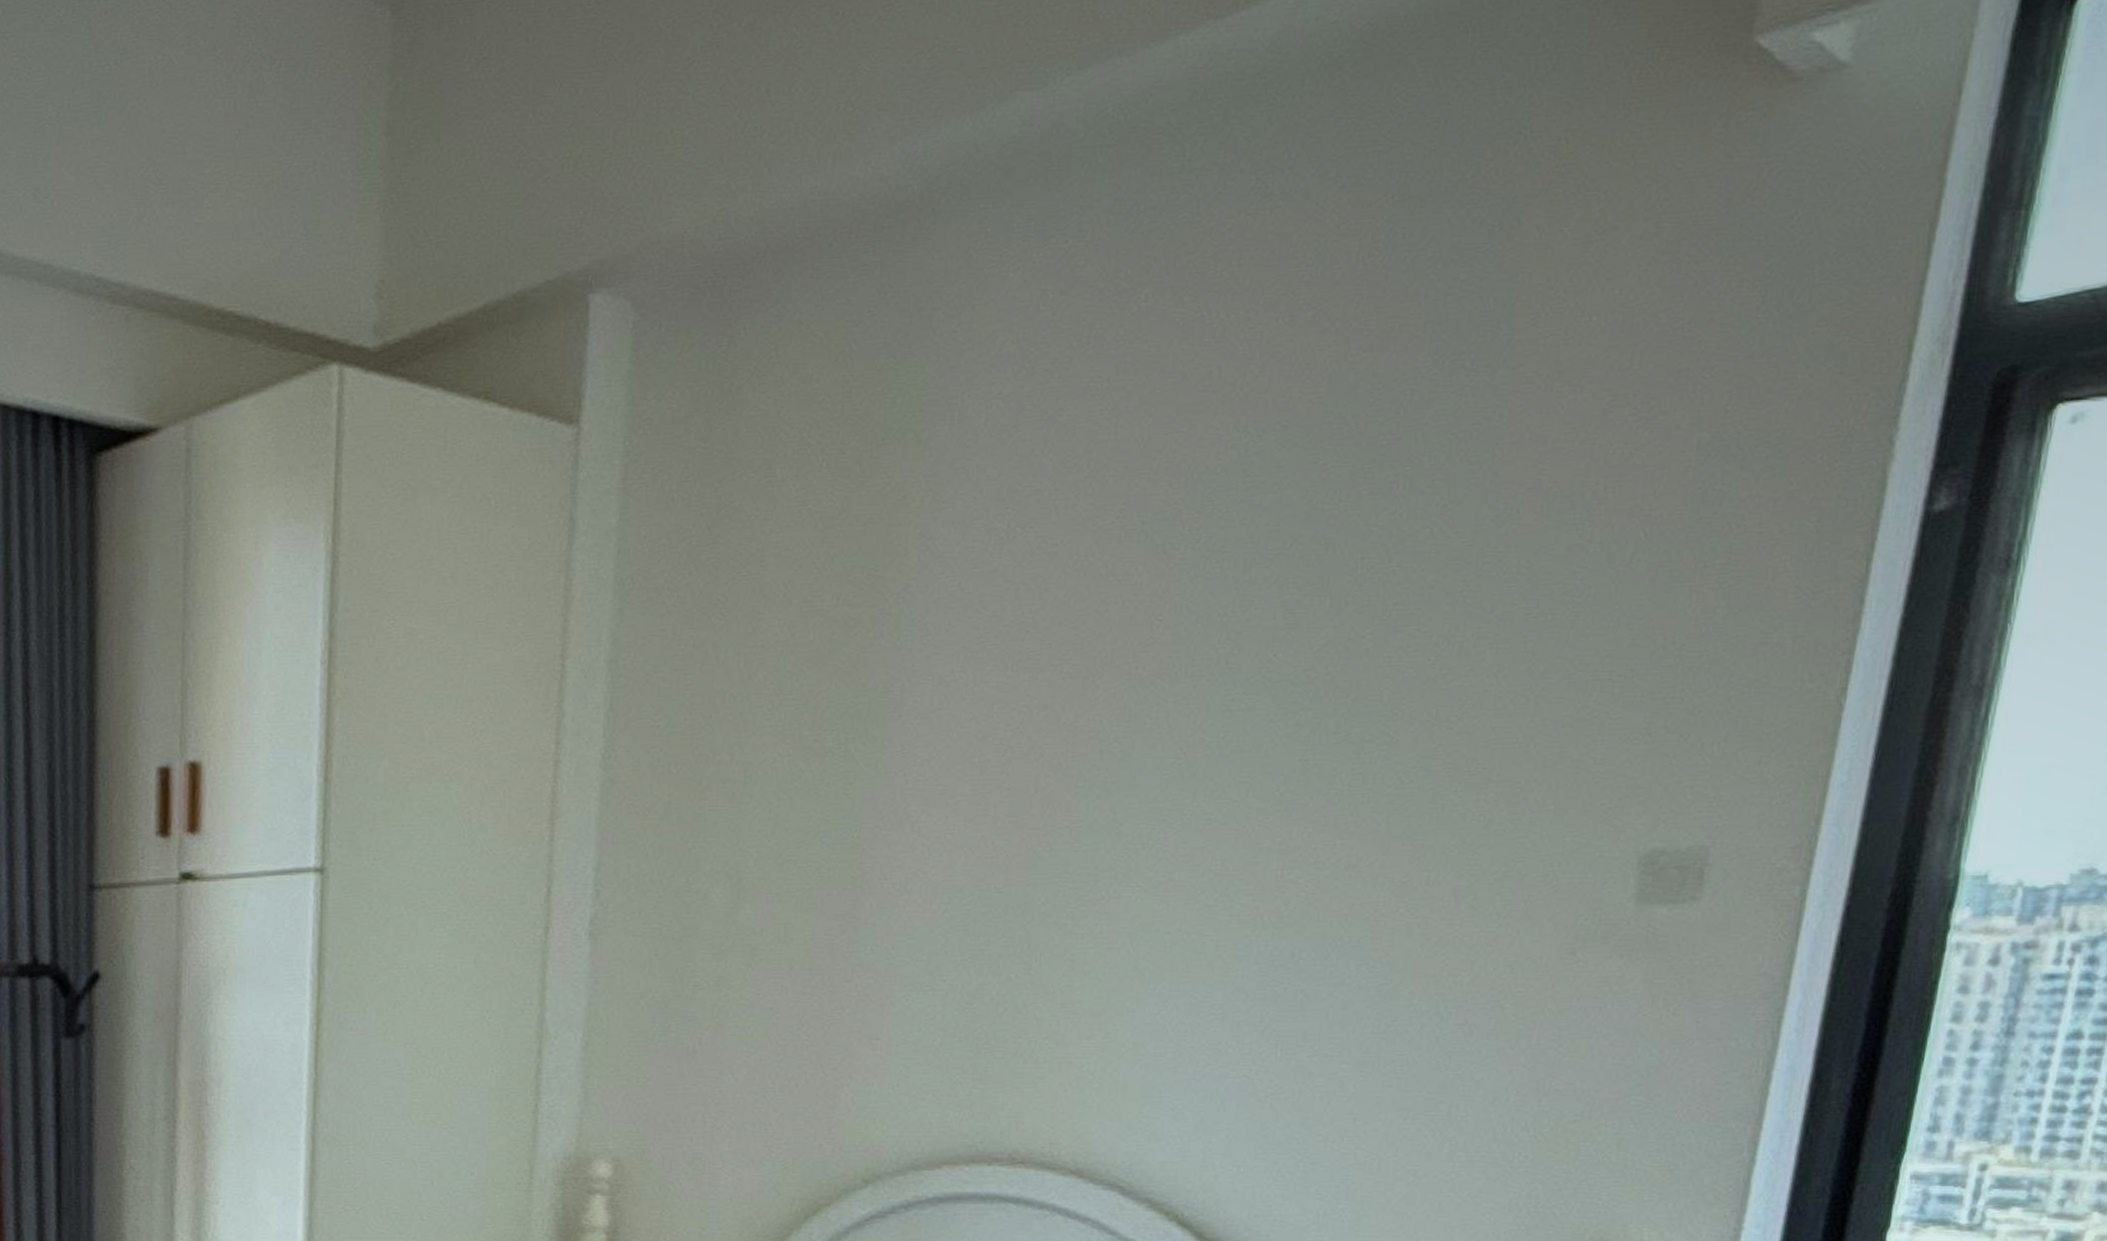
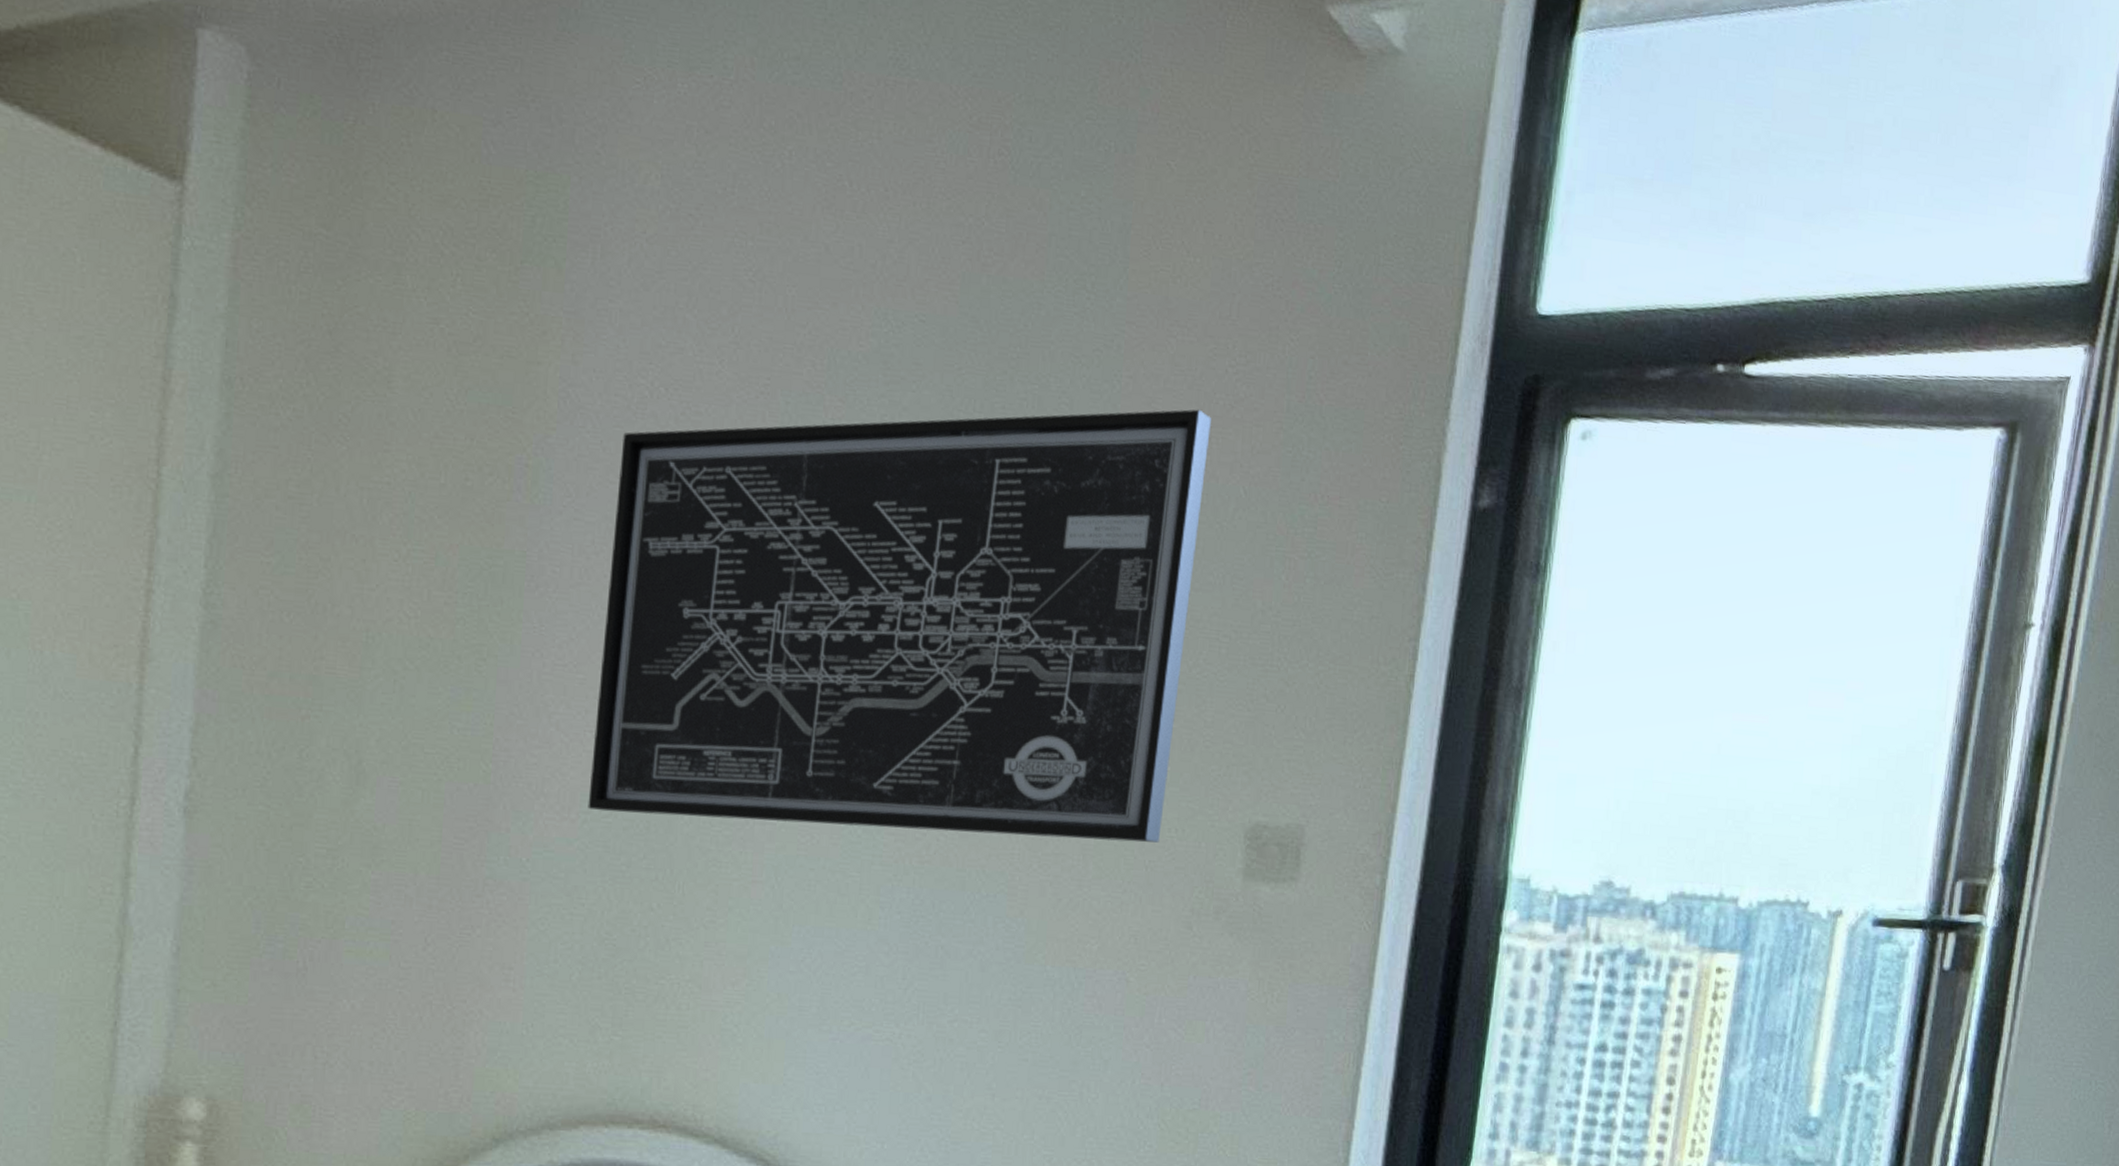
wall art: none [948,462,1607,901] -> present [588,409,1211,843]

